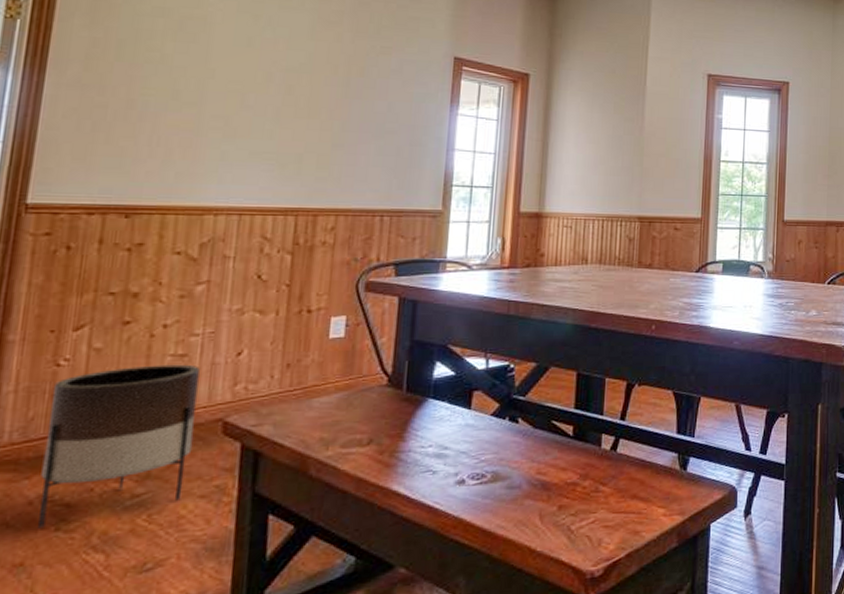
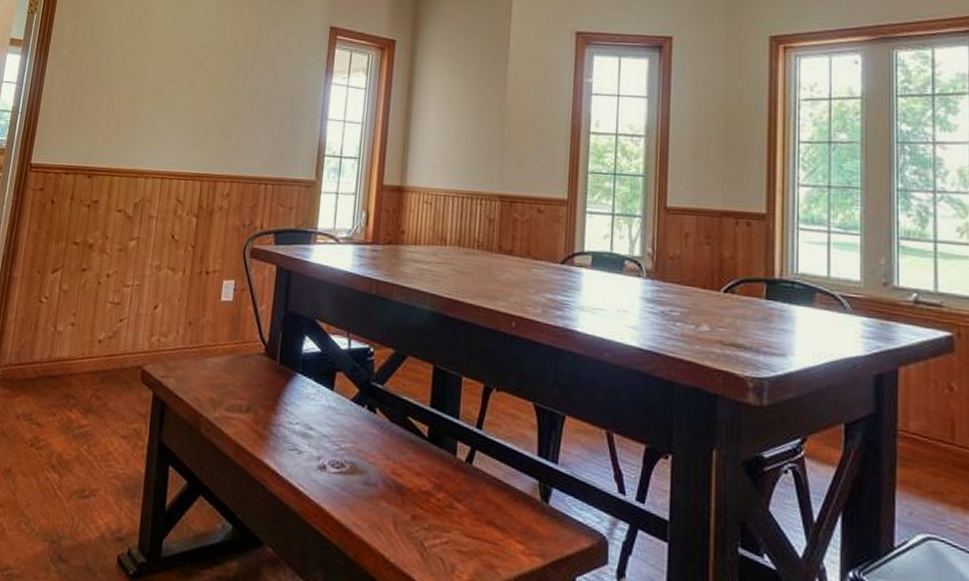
planter: present [38,364,200,529] -> none [21,309,129,442]

